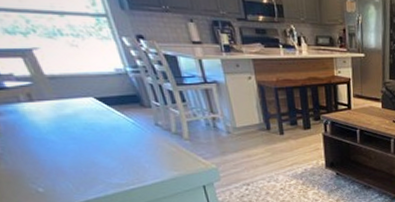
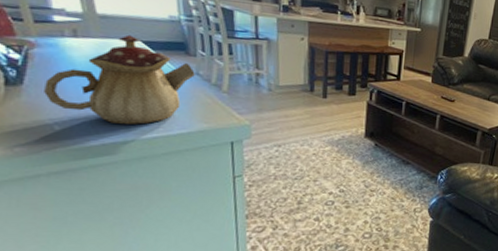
teapot: none [17,93,155,180] -> present [44,34,195,125]

